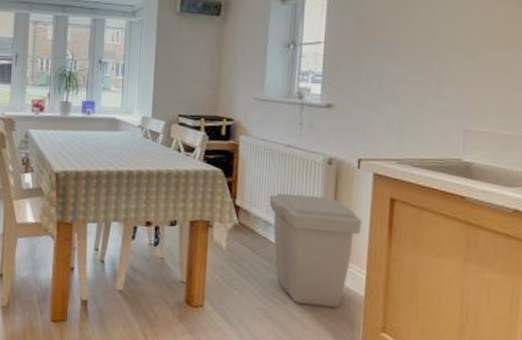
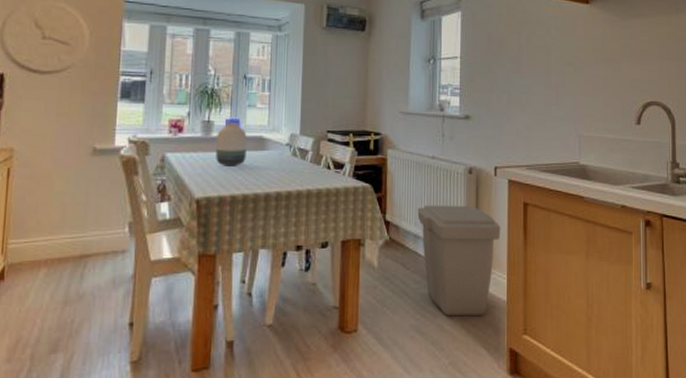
vase: none [73,104,101,145] -> present [216,122,247,166]

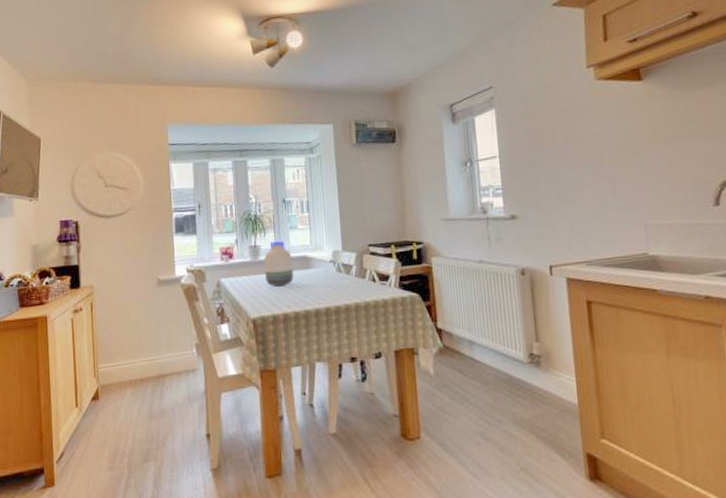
trash can: present [417,205,501,316] -> none [469,307,564,421]

